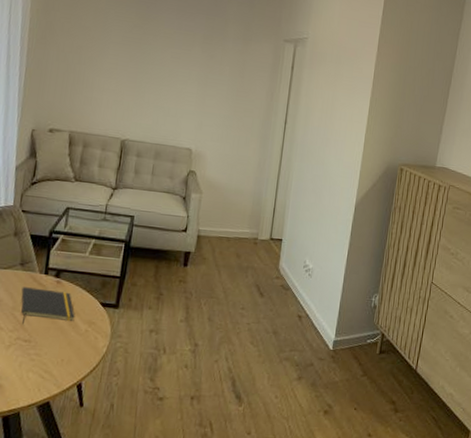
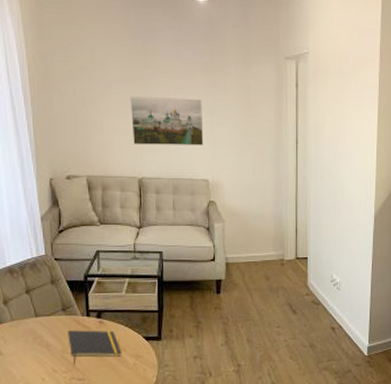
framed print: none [122,59,197,115] -> present [129,96,204,146]

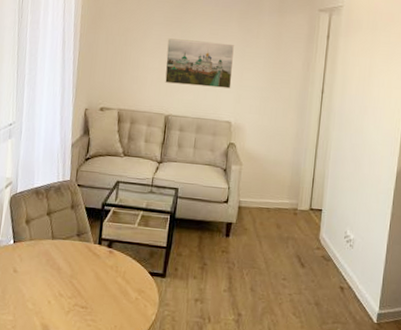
notepad: present [67,330,122,365] -> none [78,256,126,292]

